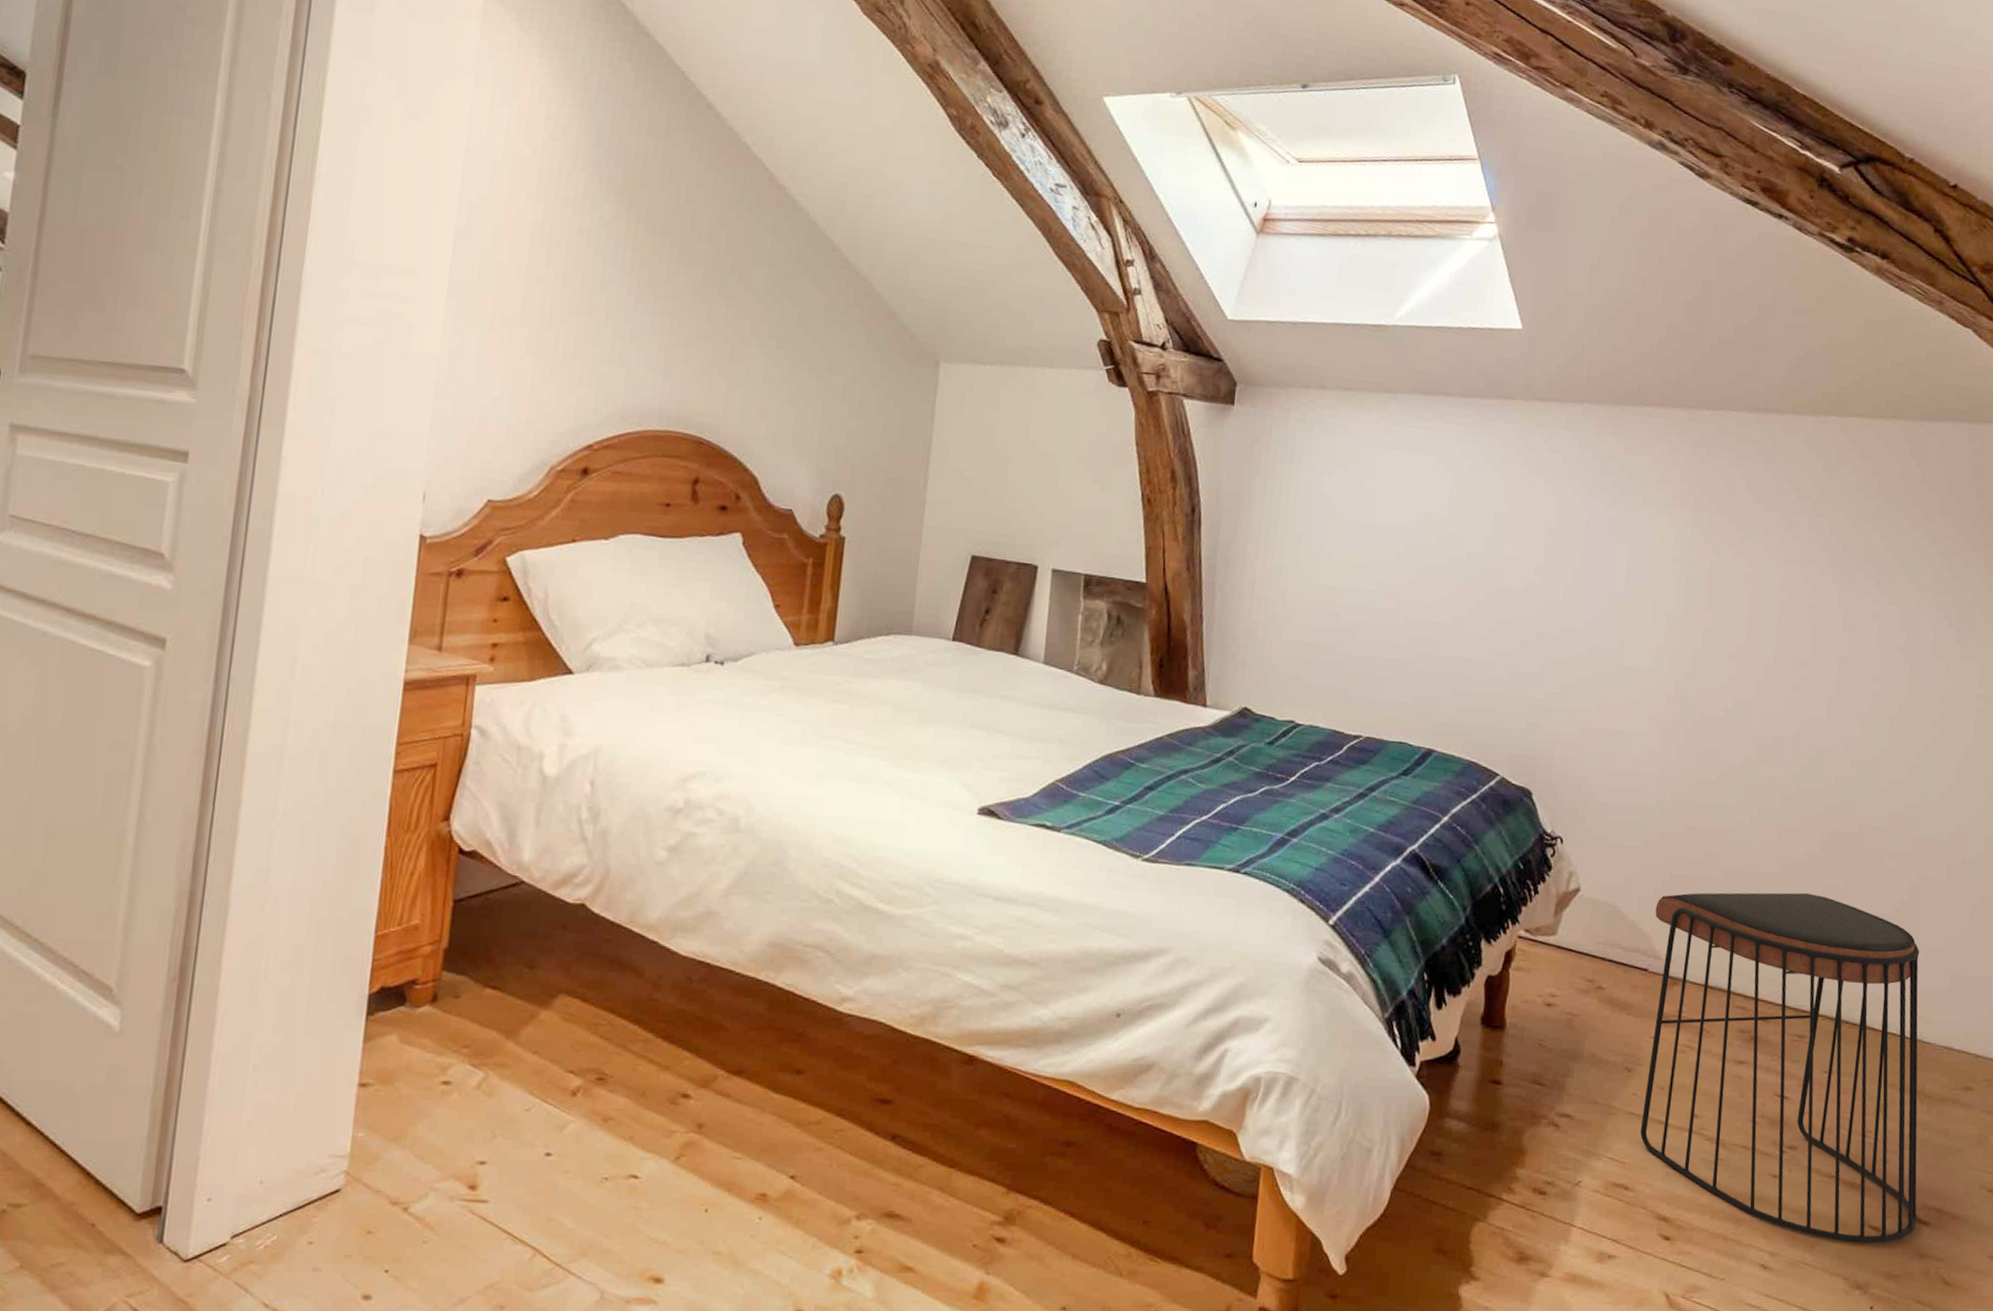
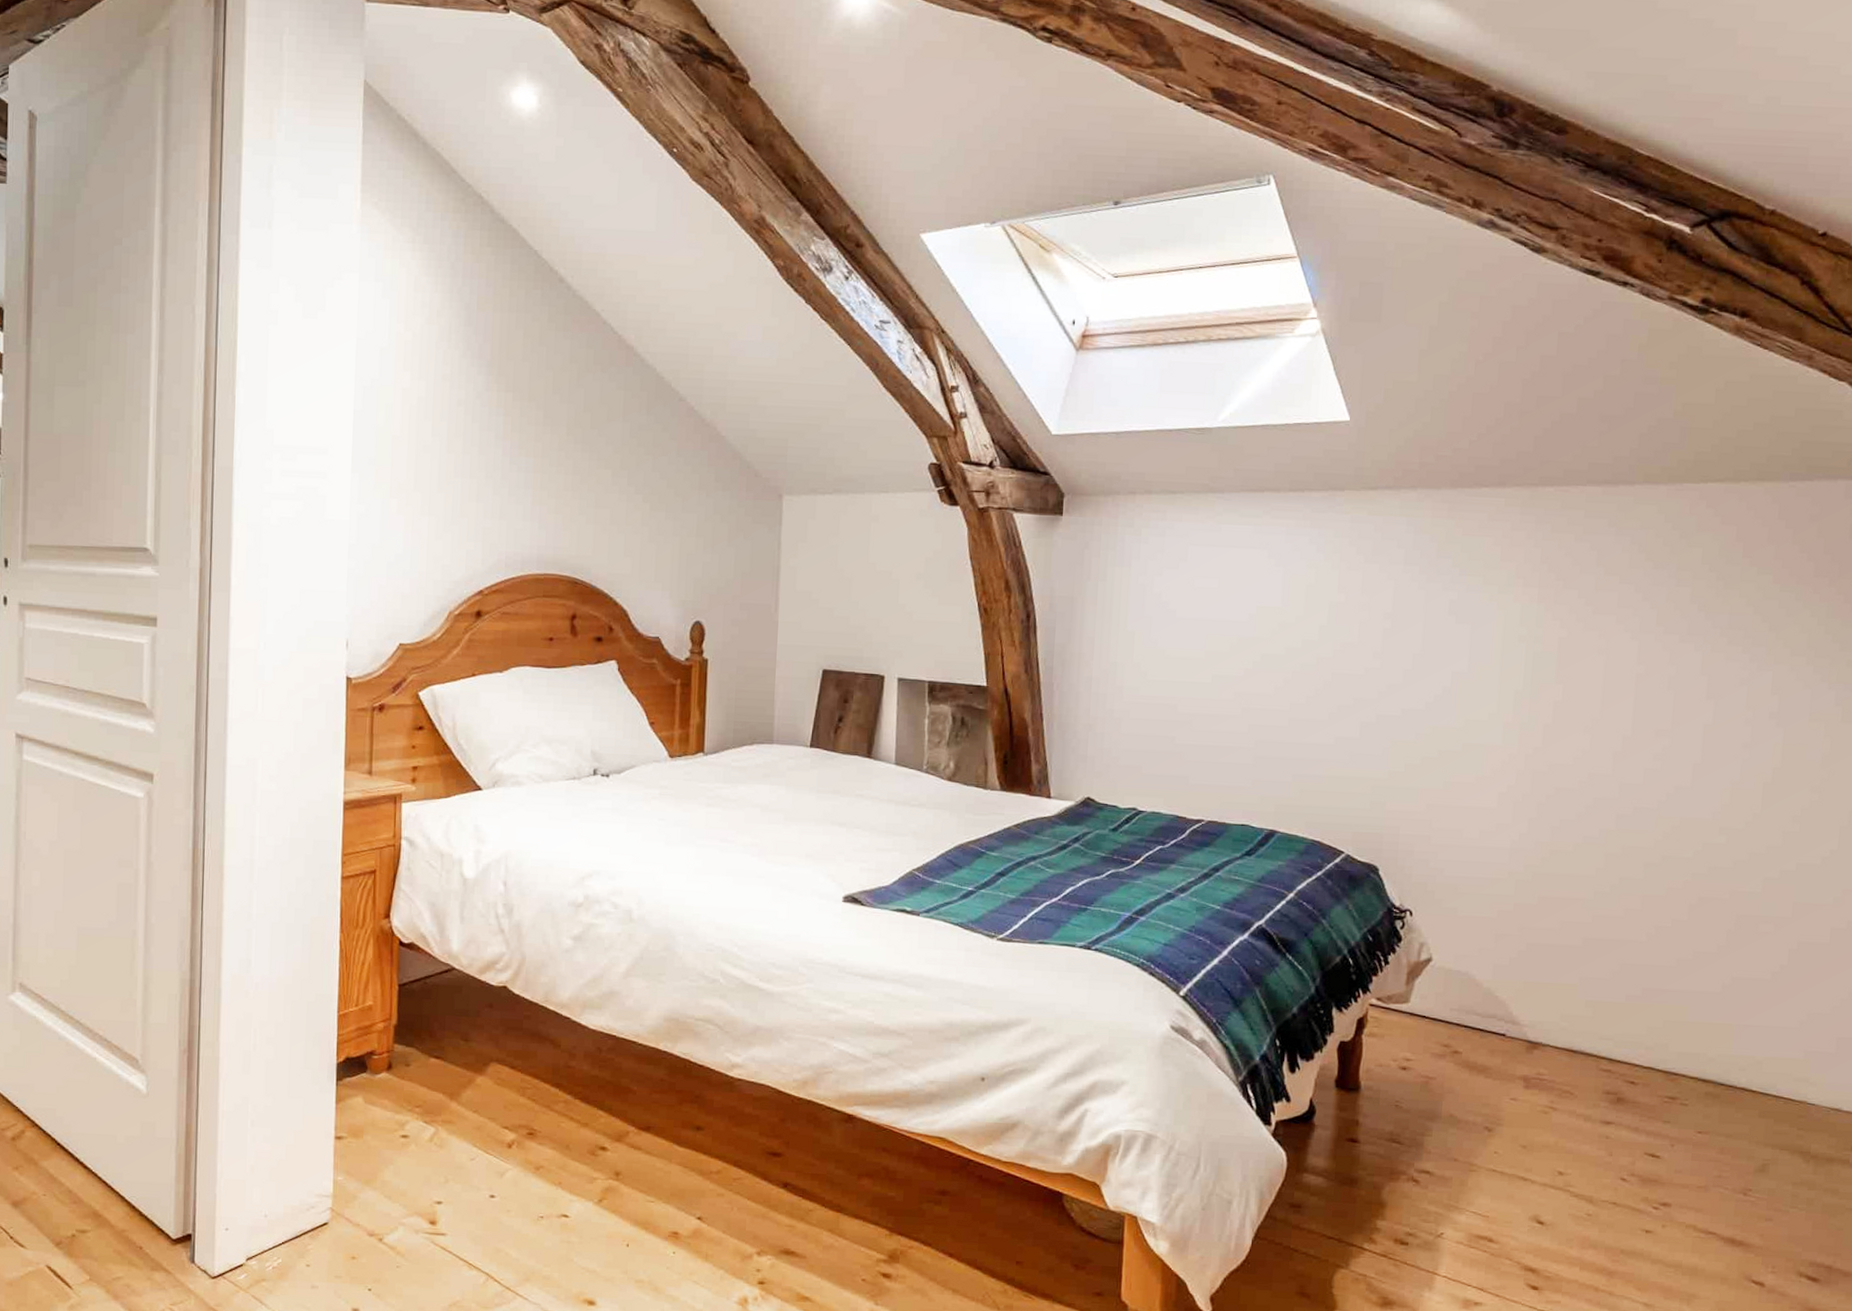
stool: present [1640,892,1920,1244] -> none [1502,958,1805,1298]

